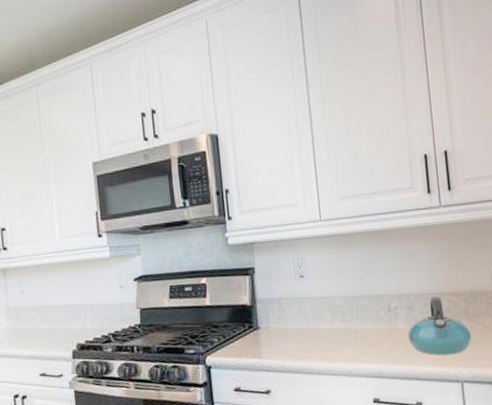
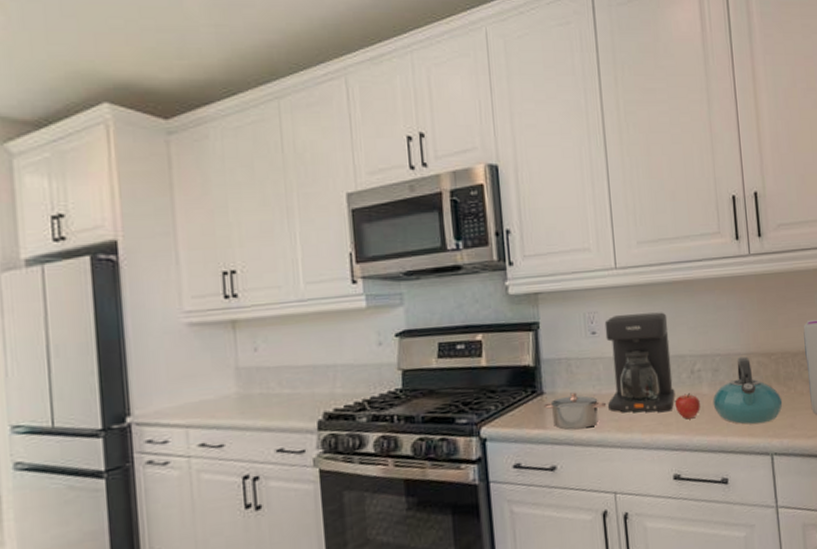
cooking pot: none [259,327,314,360] -> present [543,392,607,431]
coffee maker: none [311,258,374,345] -> present [604,312,675,413]
fruit: none [373,328,397,351] -> present [674,393,700,420]

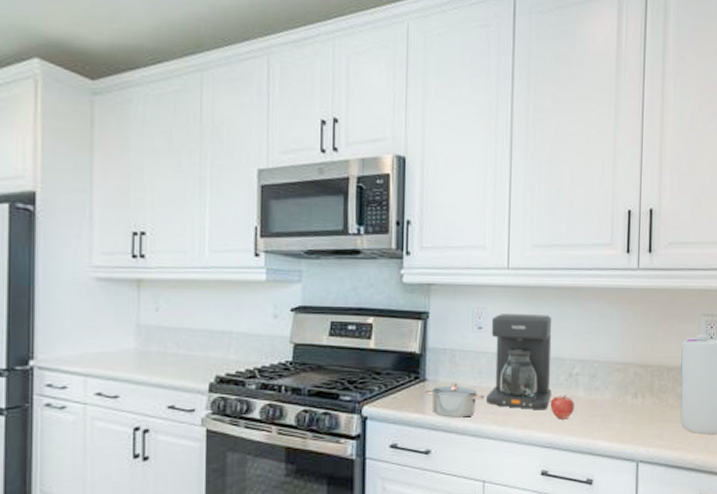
kettle: present [713,356,783,425] -> none [587,366,654,432]

